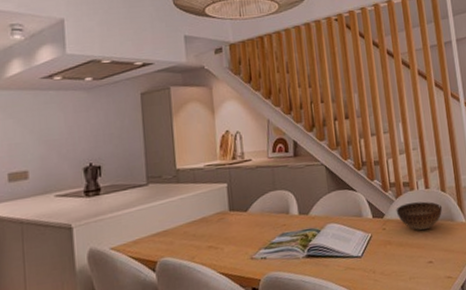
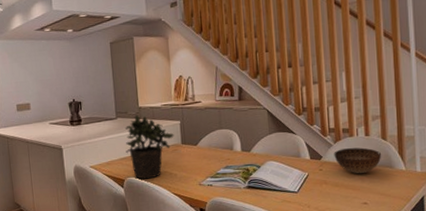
potted plant: none [158,179,220,259] -> present [125,115,174,180]

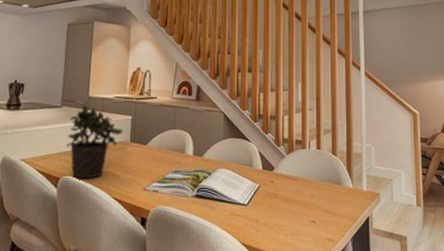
bowl: present [334,147,382,174] -> none [286,161,332,189]

